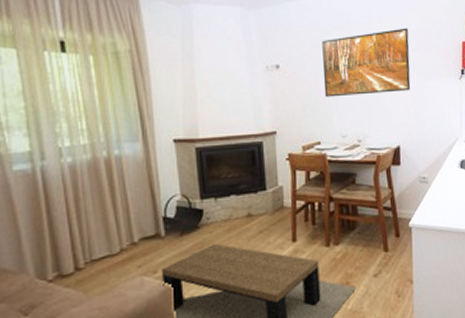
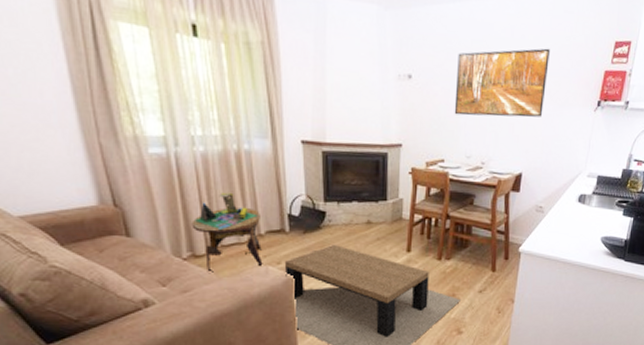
side table: none [58,201,138,295] -> present [191,192,263,274]

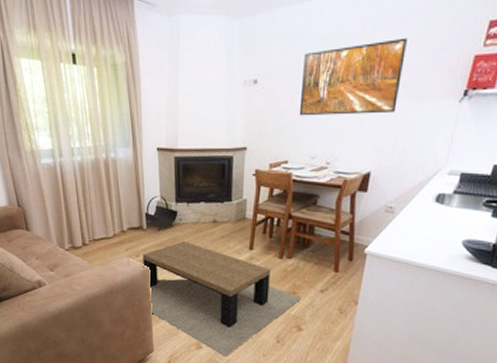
side table: present [191,192,263,274] -> none [71,194,125,263]

